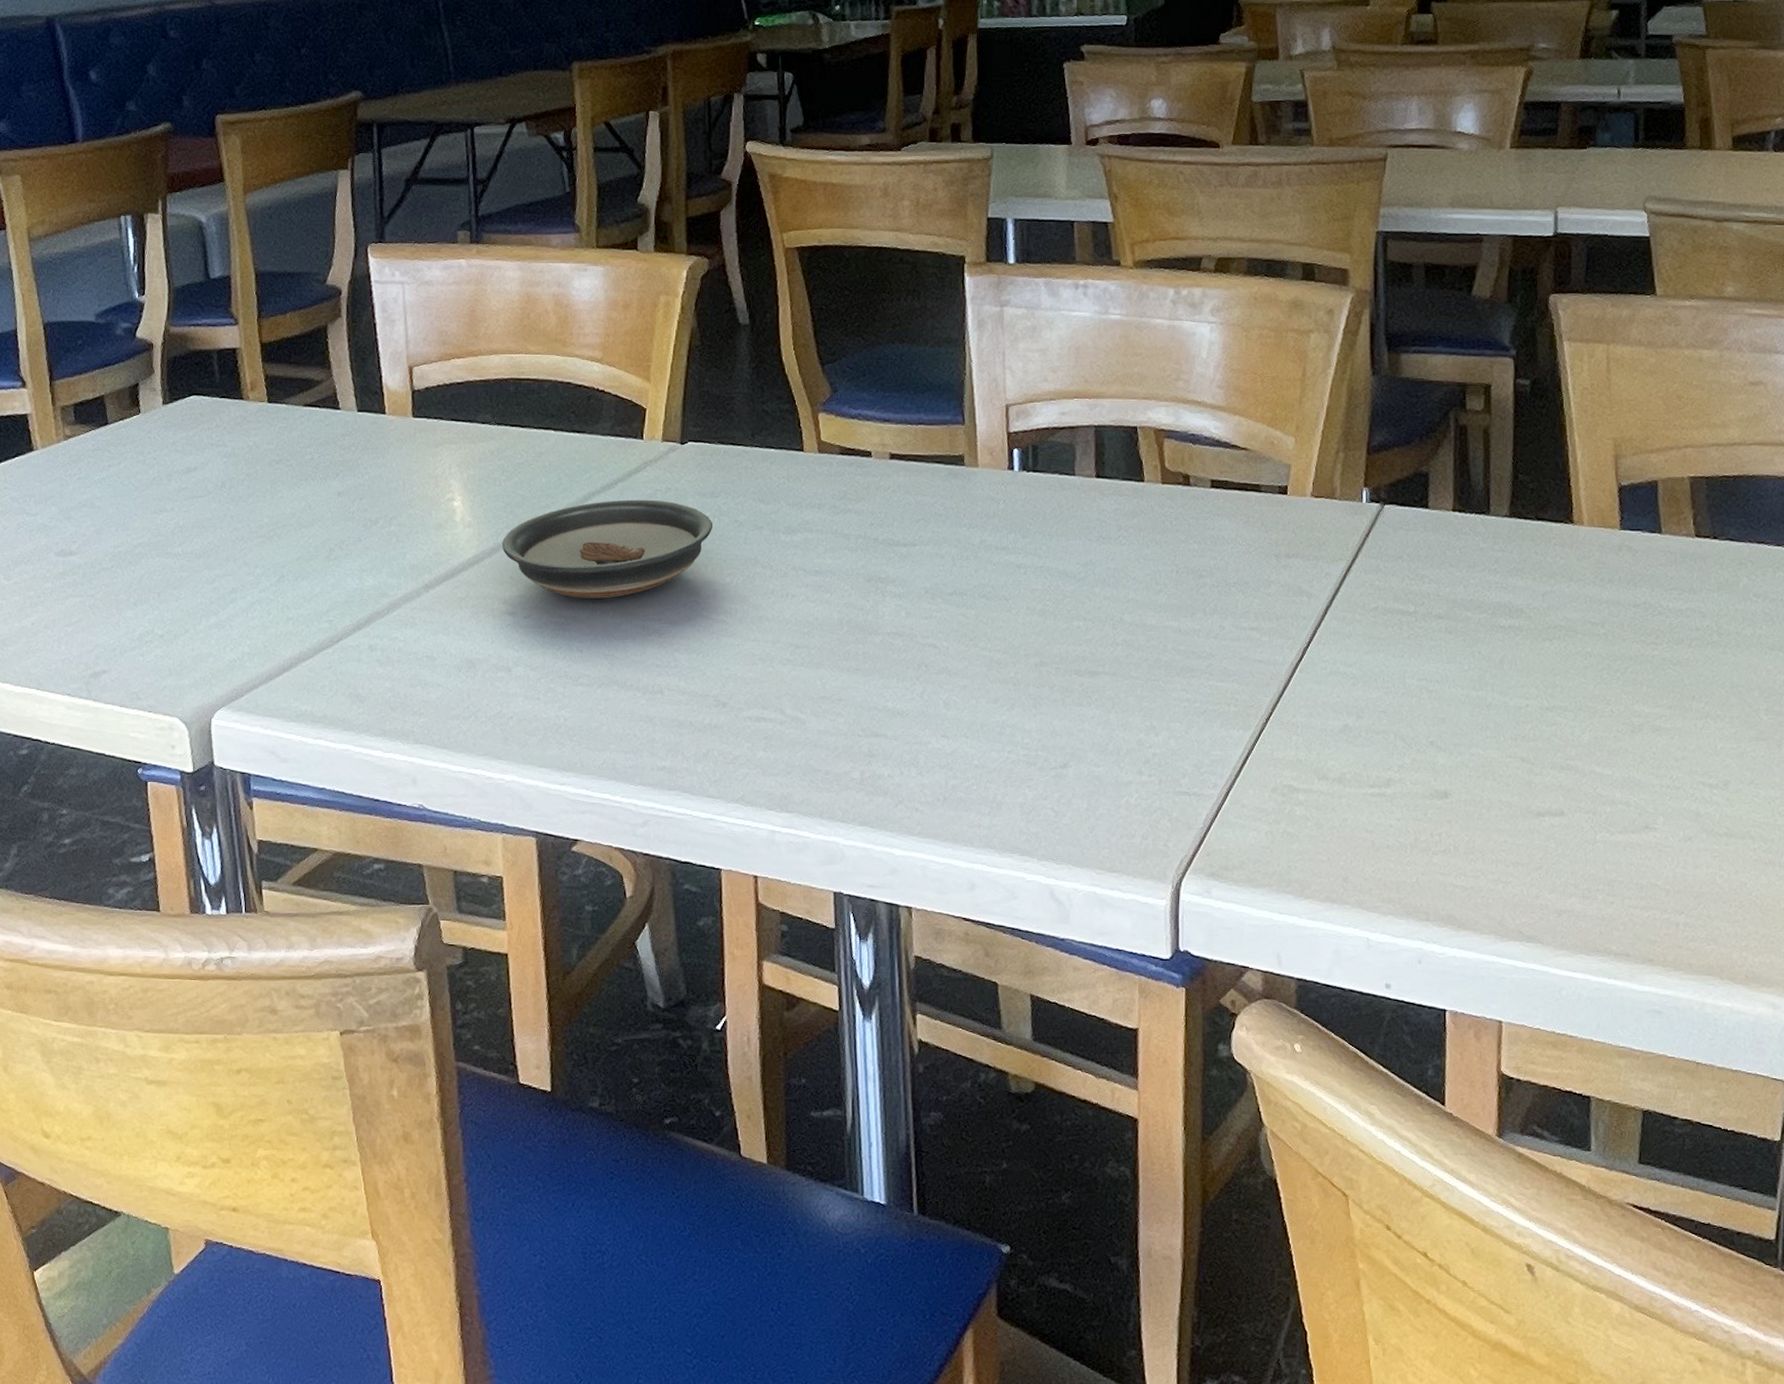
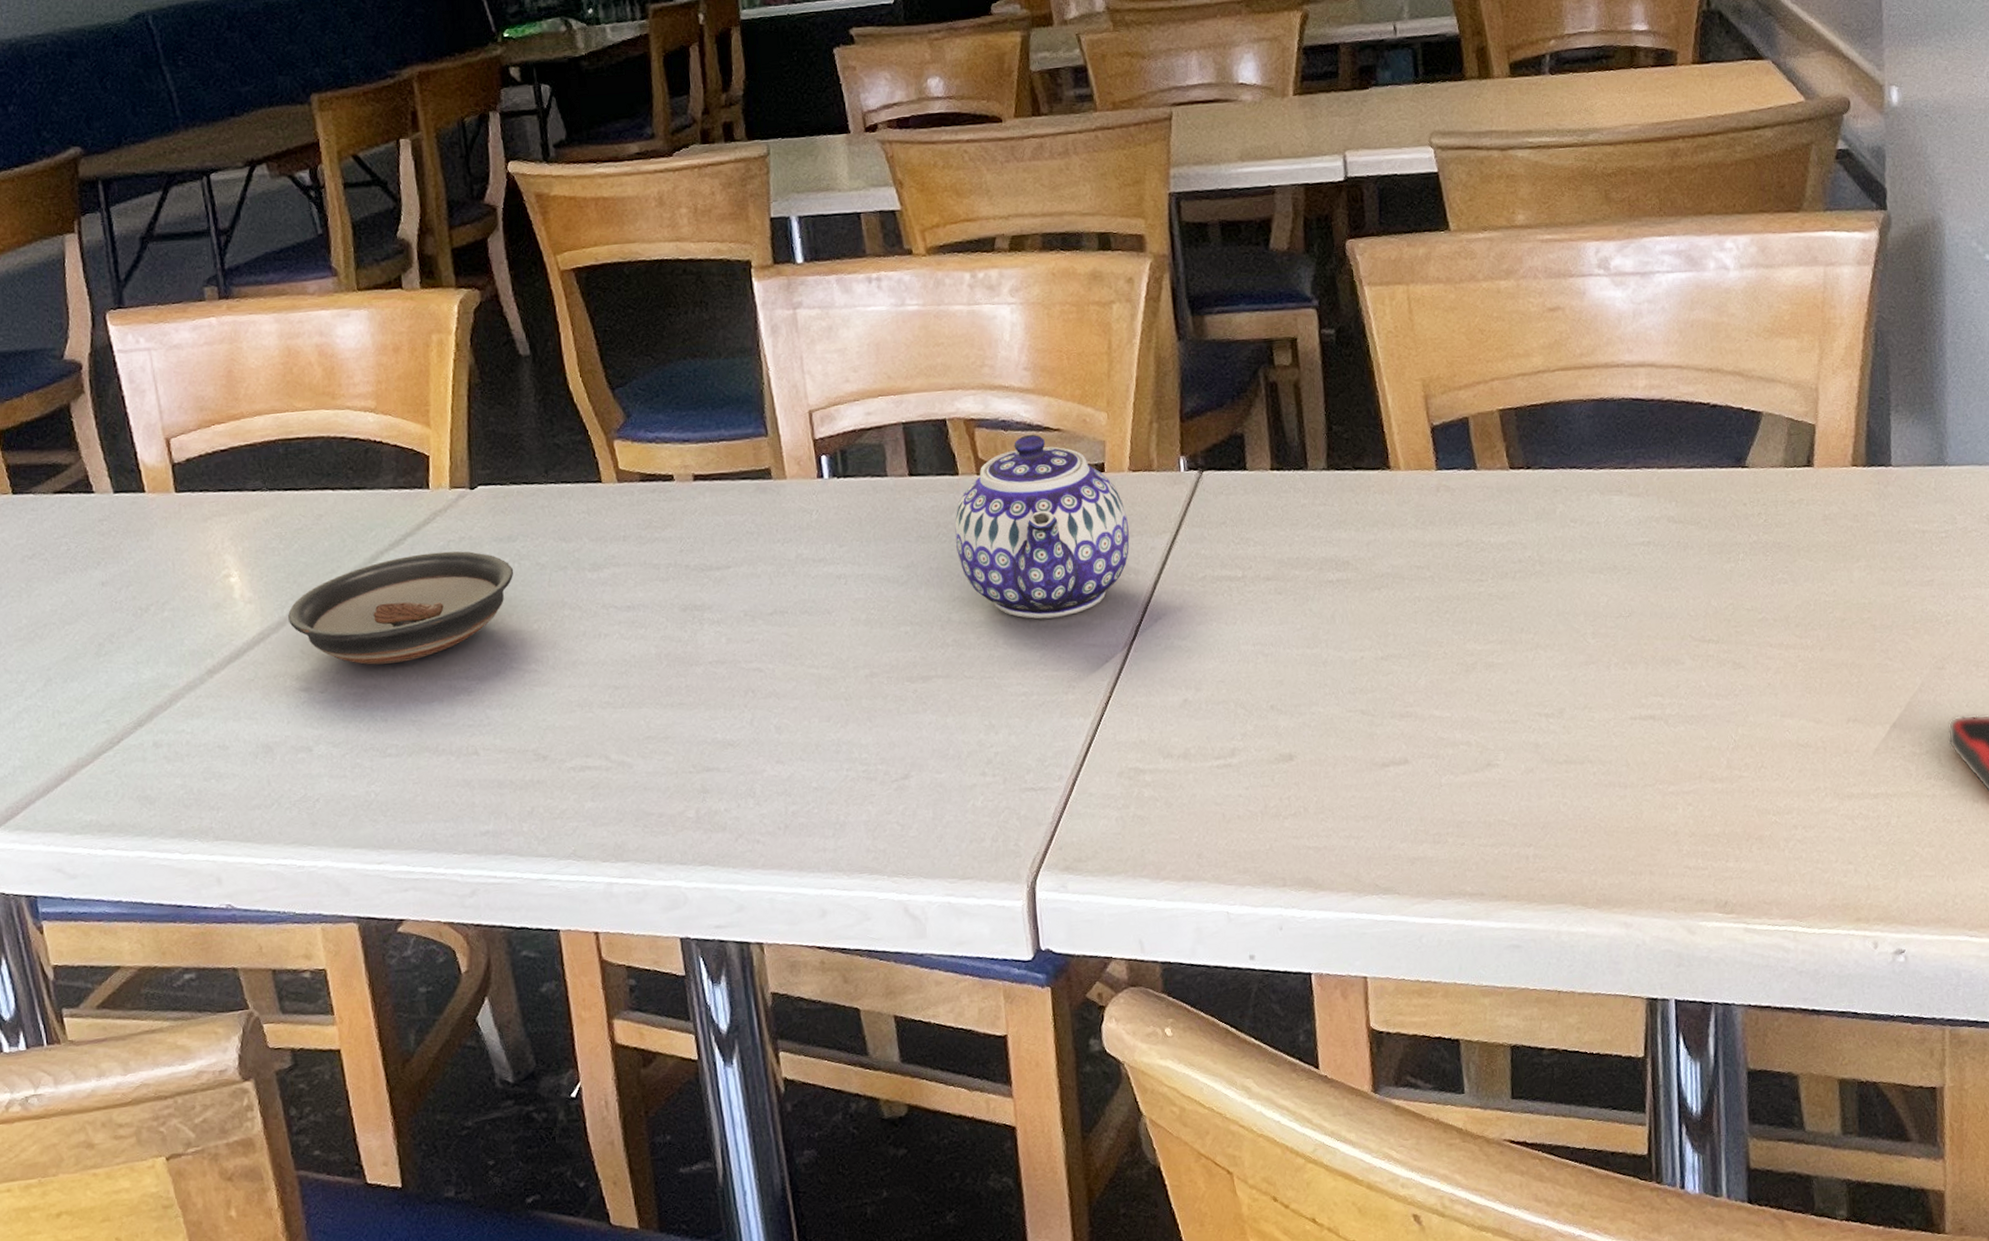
teapot: none [1135,450,1305,630] -> present [954,434,1130,620]

